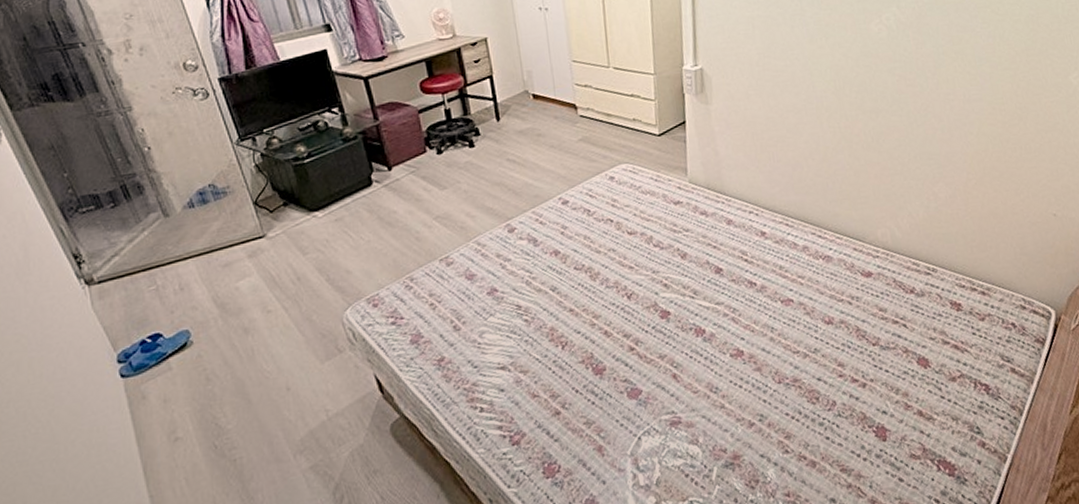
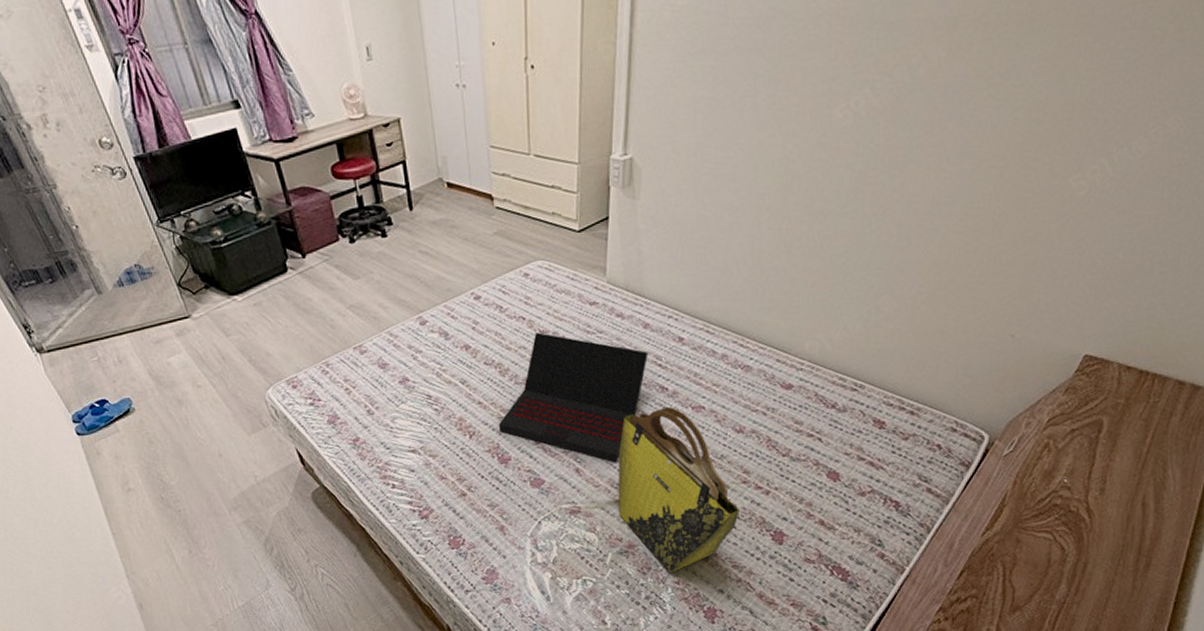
laptop: none [592,234,735,366] -> present [499,332,649,463]
tote bag: none [714,301,841,485] -> present [618,406,741,574]

